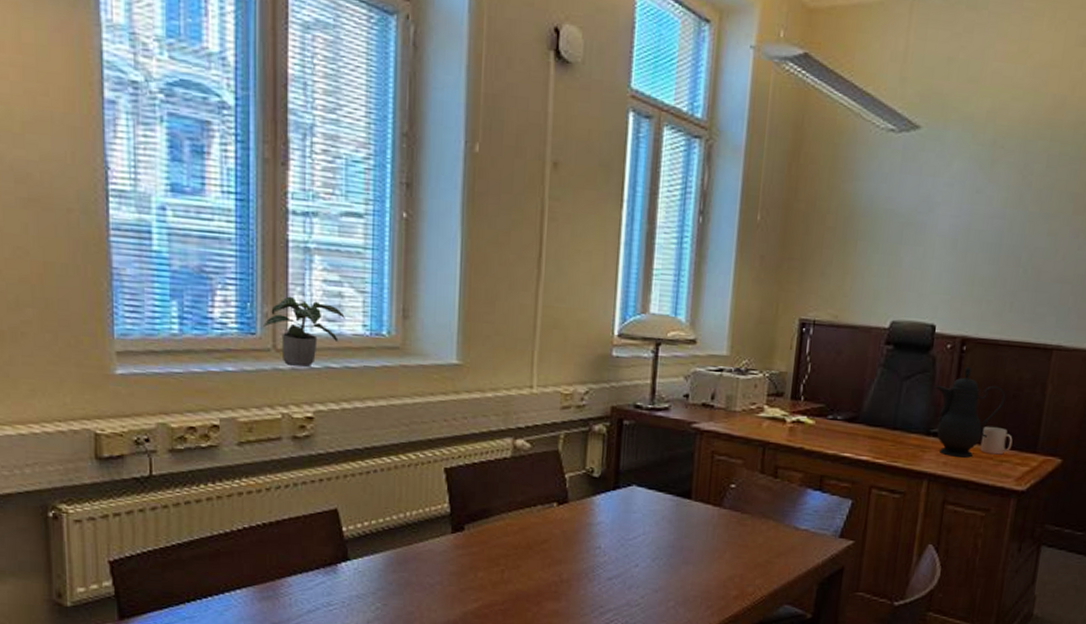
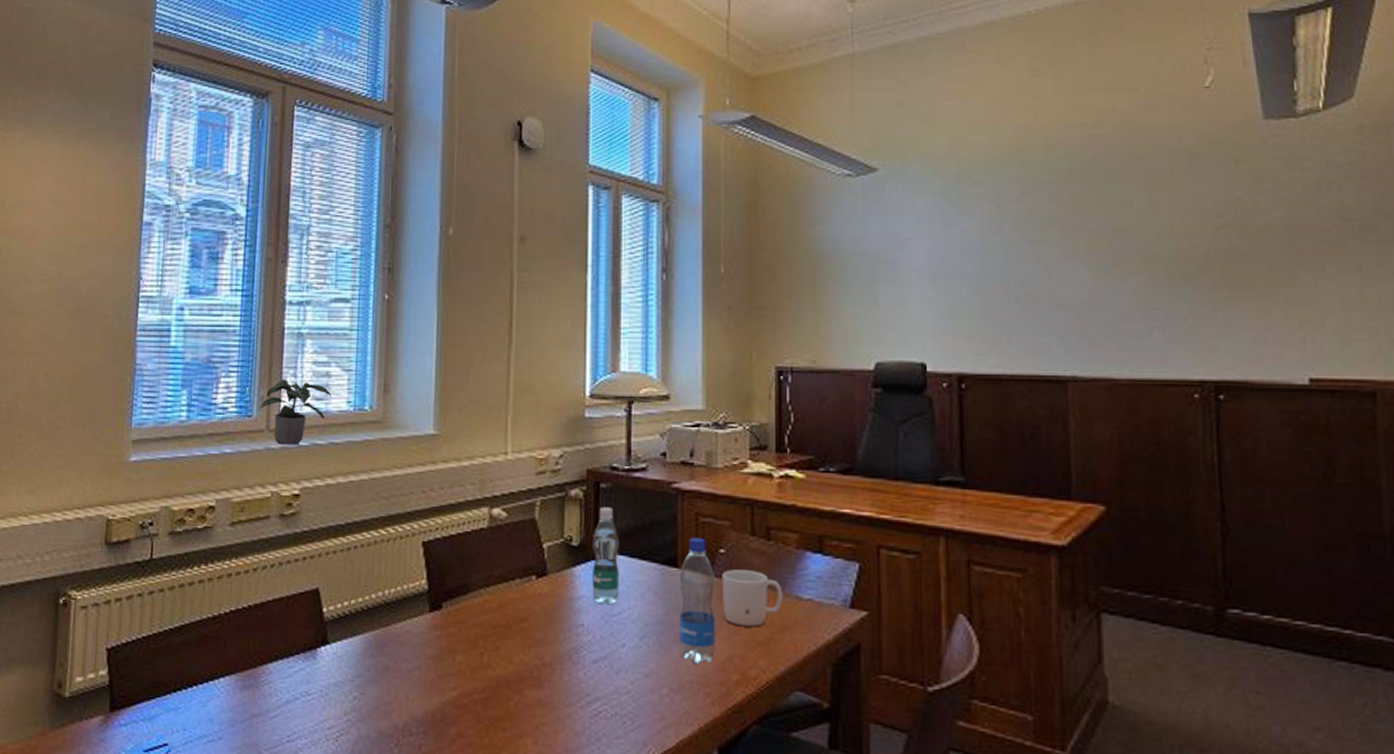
bottle: none [610,442,639,531] -> present [592,507,619,605]
bottle: none [687,473,725,583] -> present [679,537,716,665]
mug: none [729,502,783,552] -> present [722,569,783,628]
coffeepot: present [935,366,1006,458] -> none [936,406,1022,509]
mug: present [980,426,1013,455] -> none [1001,471,1040,504]

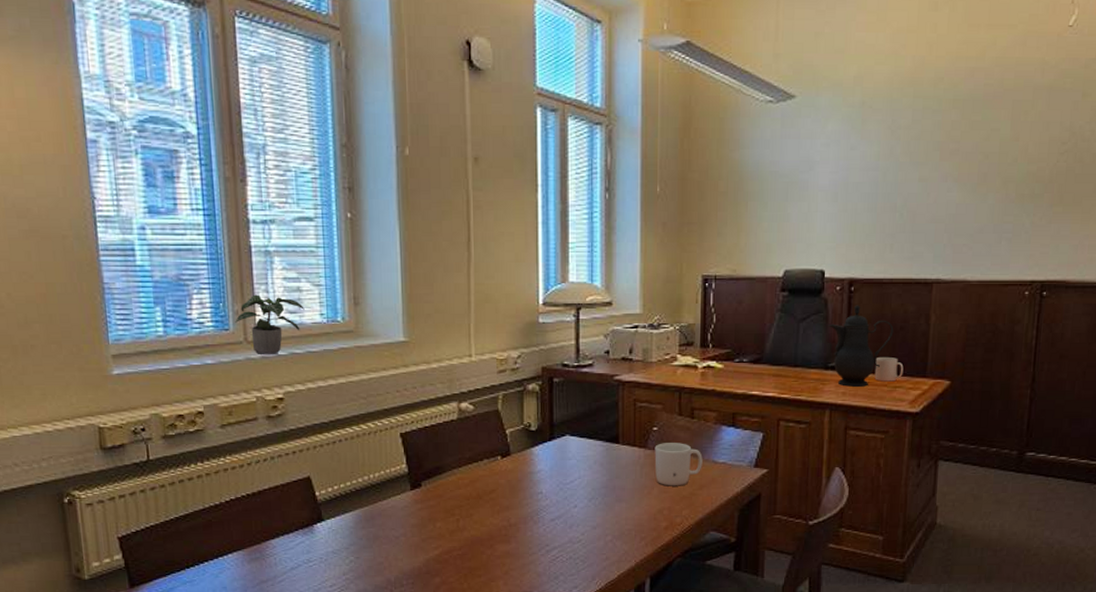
bottle: present [592,507,619,605] -> none [548,398,571,476]
bottle: present [679,537,716,665] -> none [620,419,650,517]
coffeepot: none [936,406,1022,509] -> present [829,305,894,387]
mug: none [1001,471,1040,504] -> present [874,356,904,382]

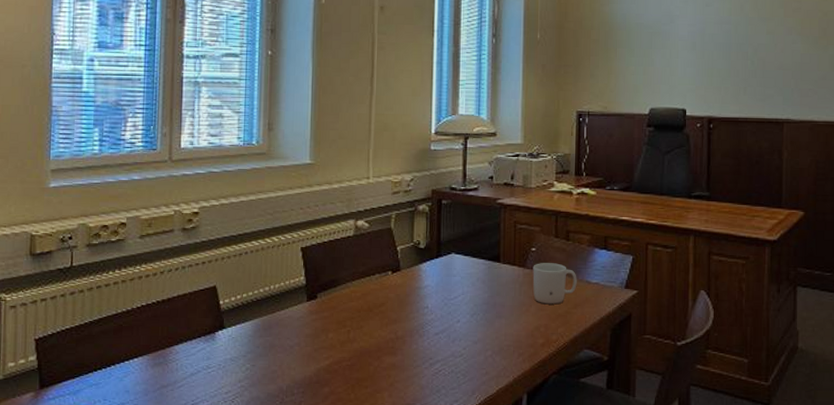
potted plant: present [235,294,304,356] -> none [162,119,224,173]
coffeepot: present [829,305,894,387] -> none [691,140,750,215]
mug: present [874,356,904,382] -> none [734,187,760,211]

